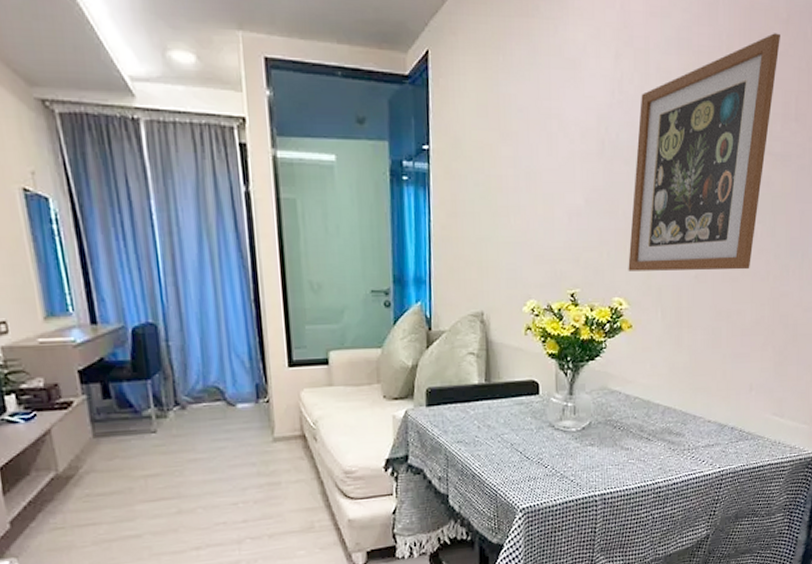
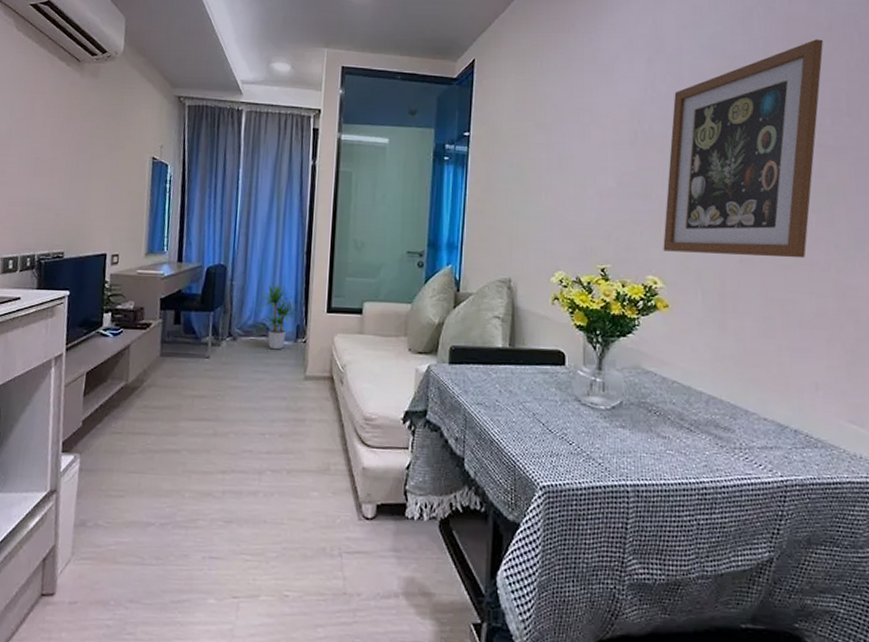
potted plant: none [206,339,255,414] -> present [259,283,298,350]

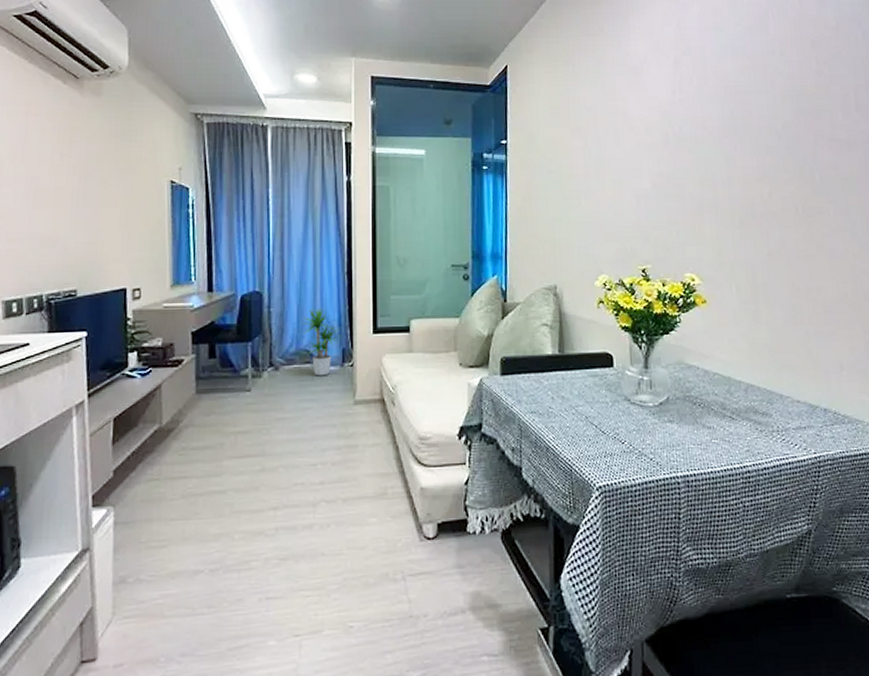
wall art: present [663,39,823,258] -> none [698,38,832,249]

